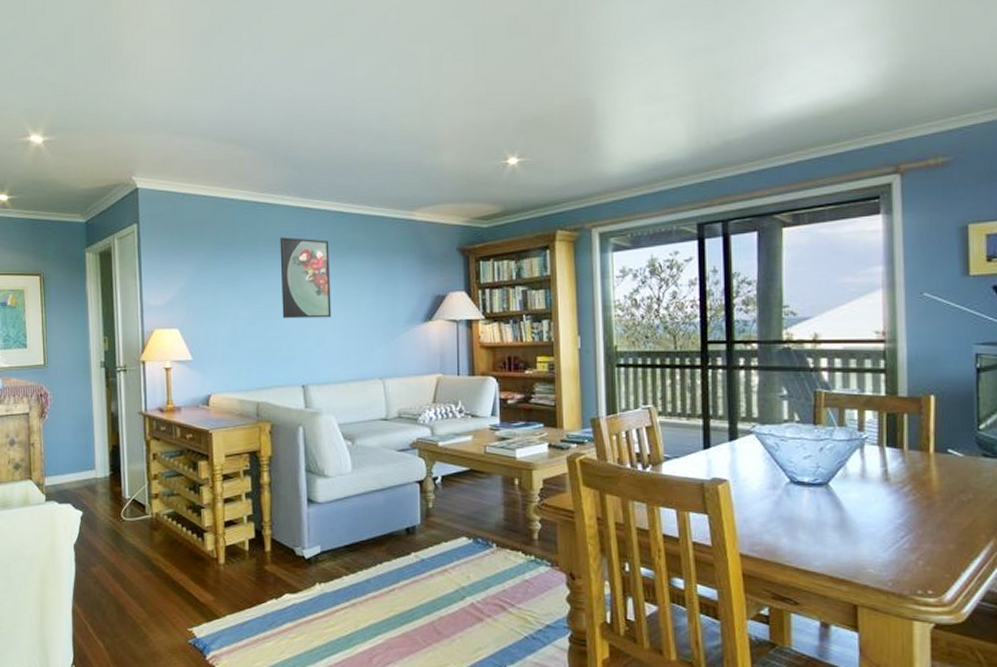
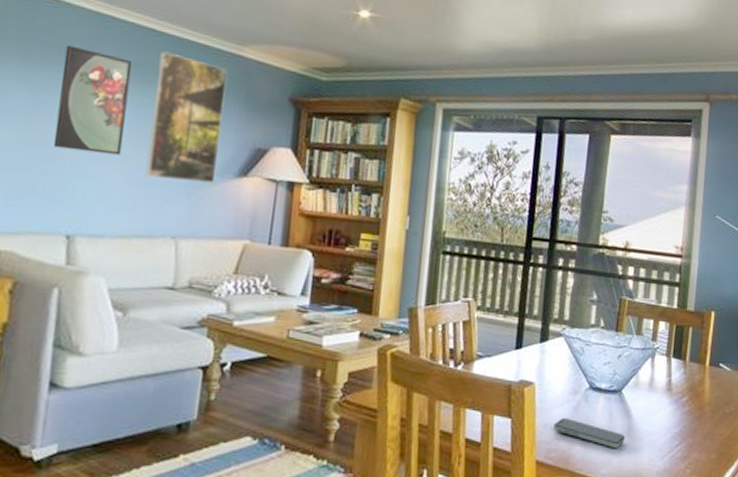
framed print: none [349,228,406,332] -> present [145,51,228,184]
smartphone: none [755,513,838,540] -> present [553,418,625,448]

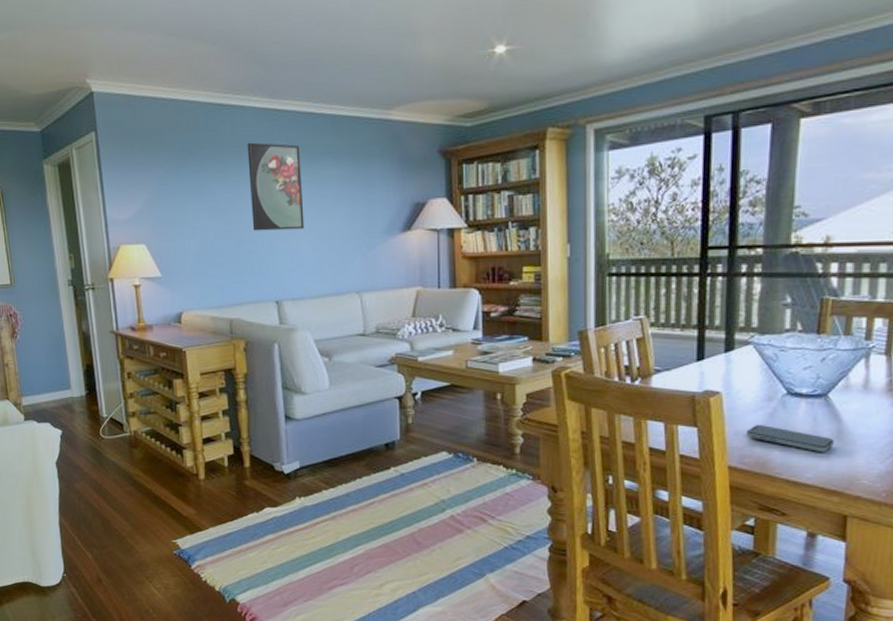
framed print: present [145,51,228,184] -> none [321,130,384,244]

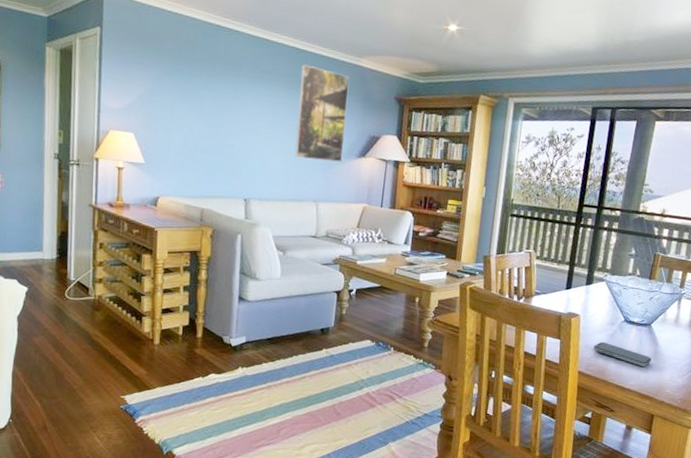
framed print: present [247,142,305,231] -> none [232,62,283,143]
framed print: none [321,130,384,244] -> present [294,64,350,162]

